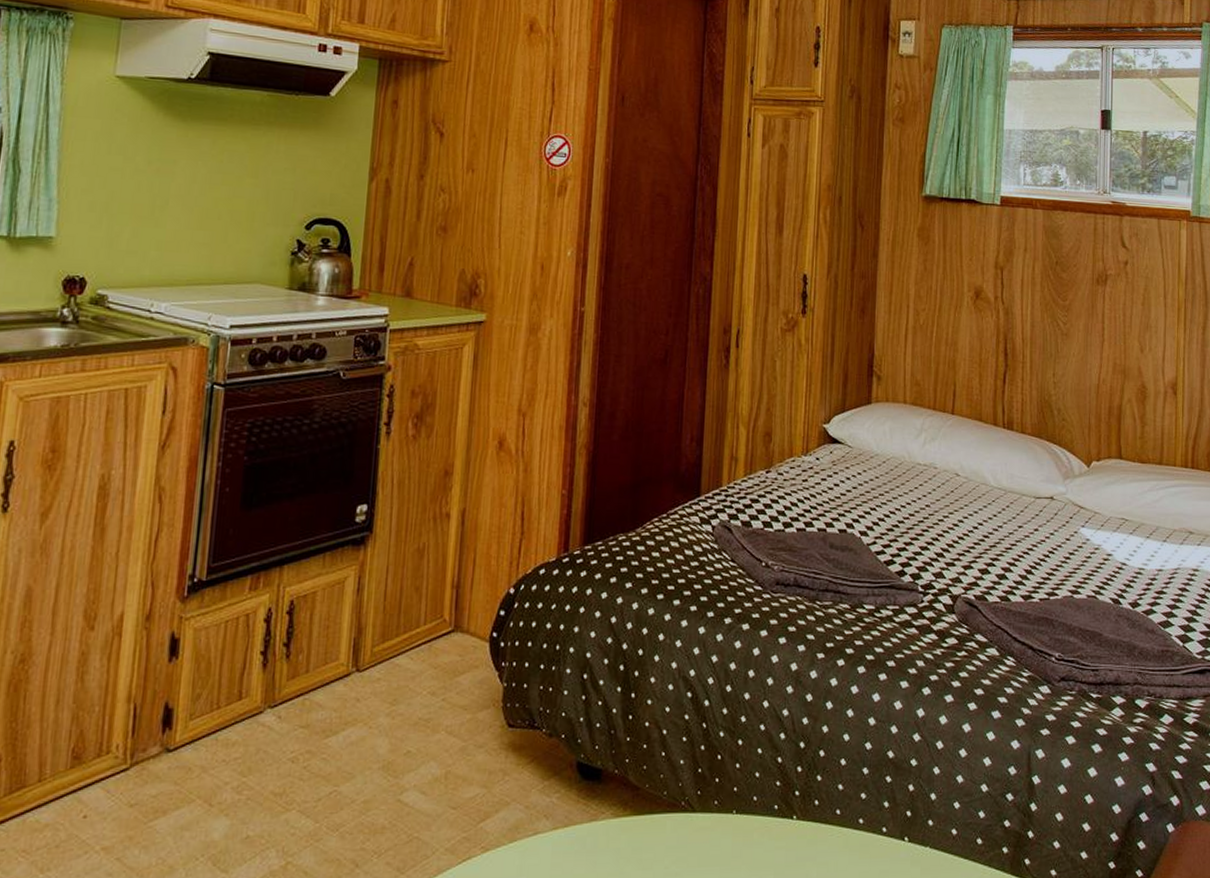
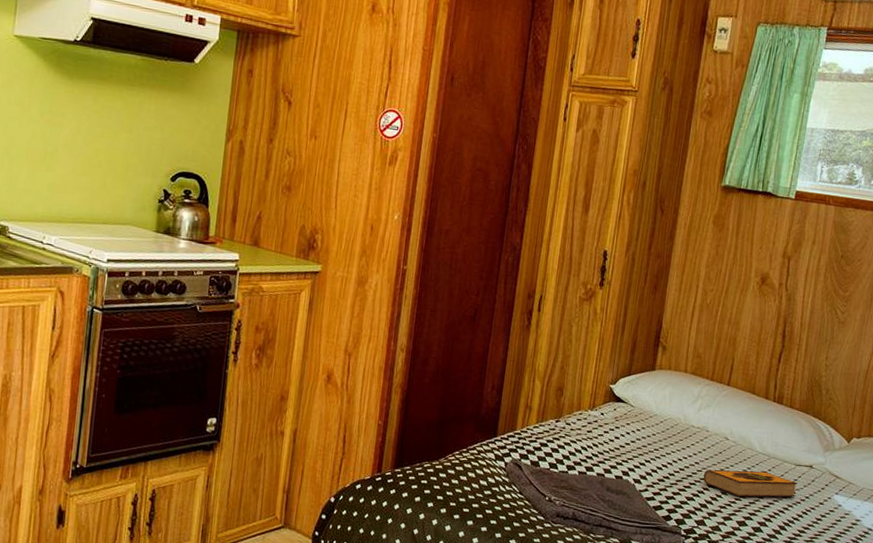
hardback book: none [936,507,1040,540] -> present [703,469,798,498]

